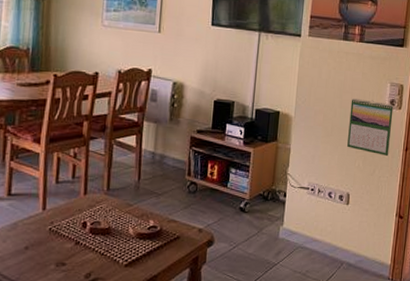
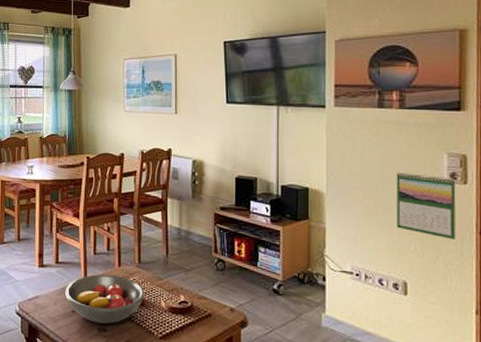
fruit bowl: none [16,204,112,257] -> present [64,274,145,324]

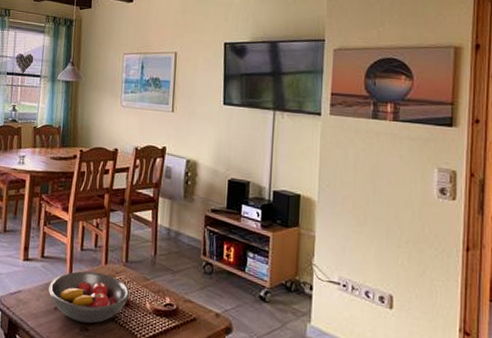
calendar: present [396,172,456,240] -> none [386,184,445,256]

